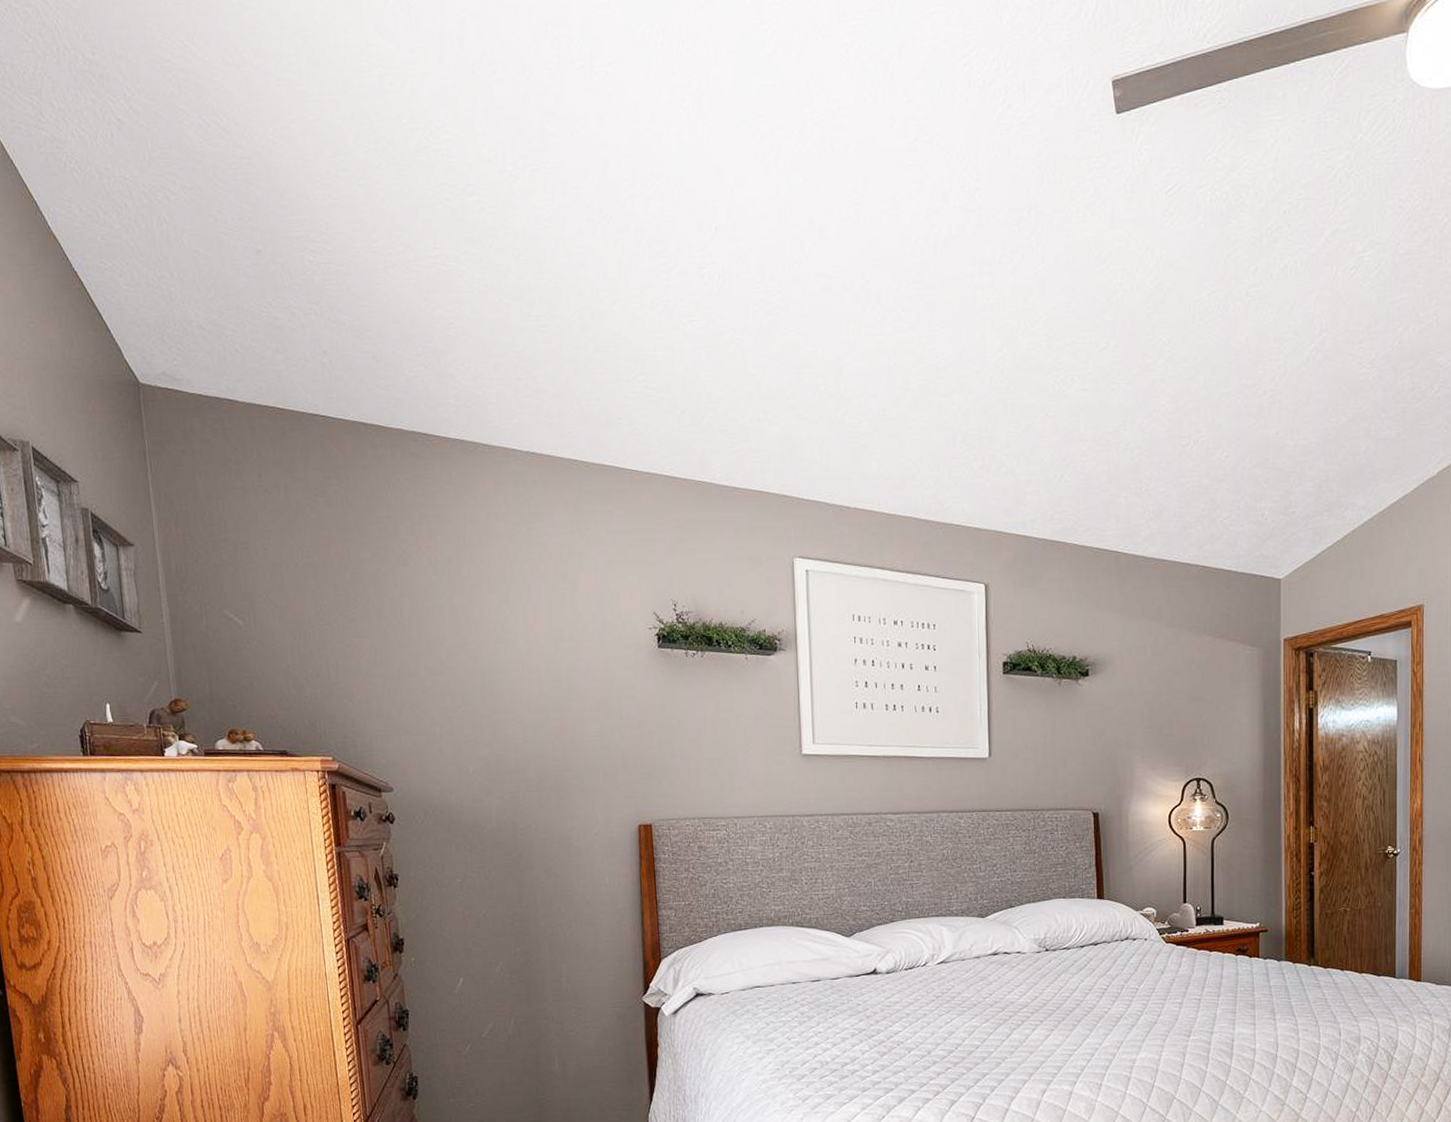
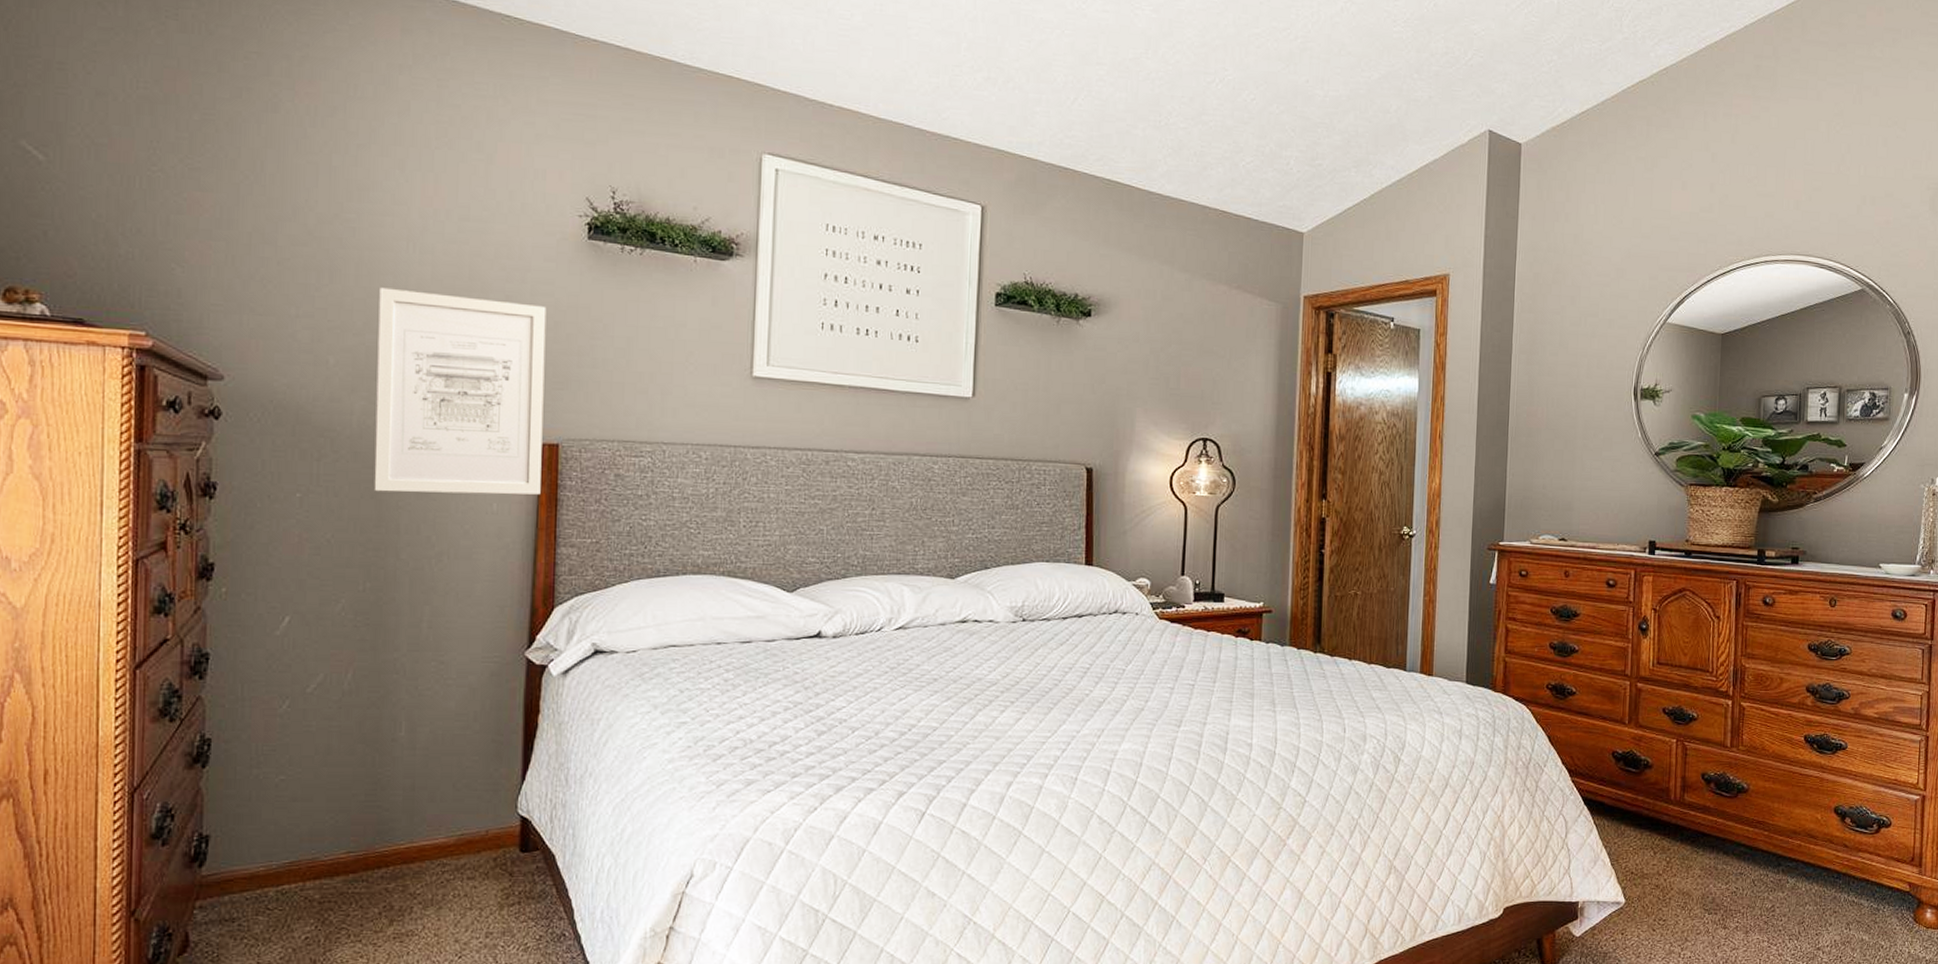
wall art: none [500,704,642,874] -> present [374,287,547,495]

